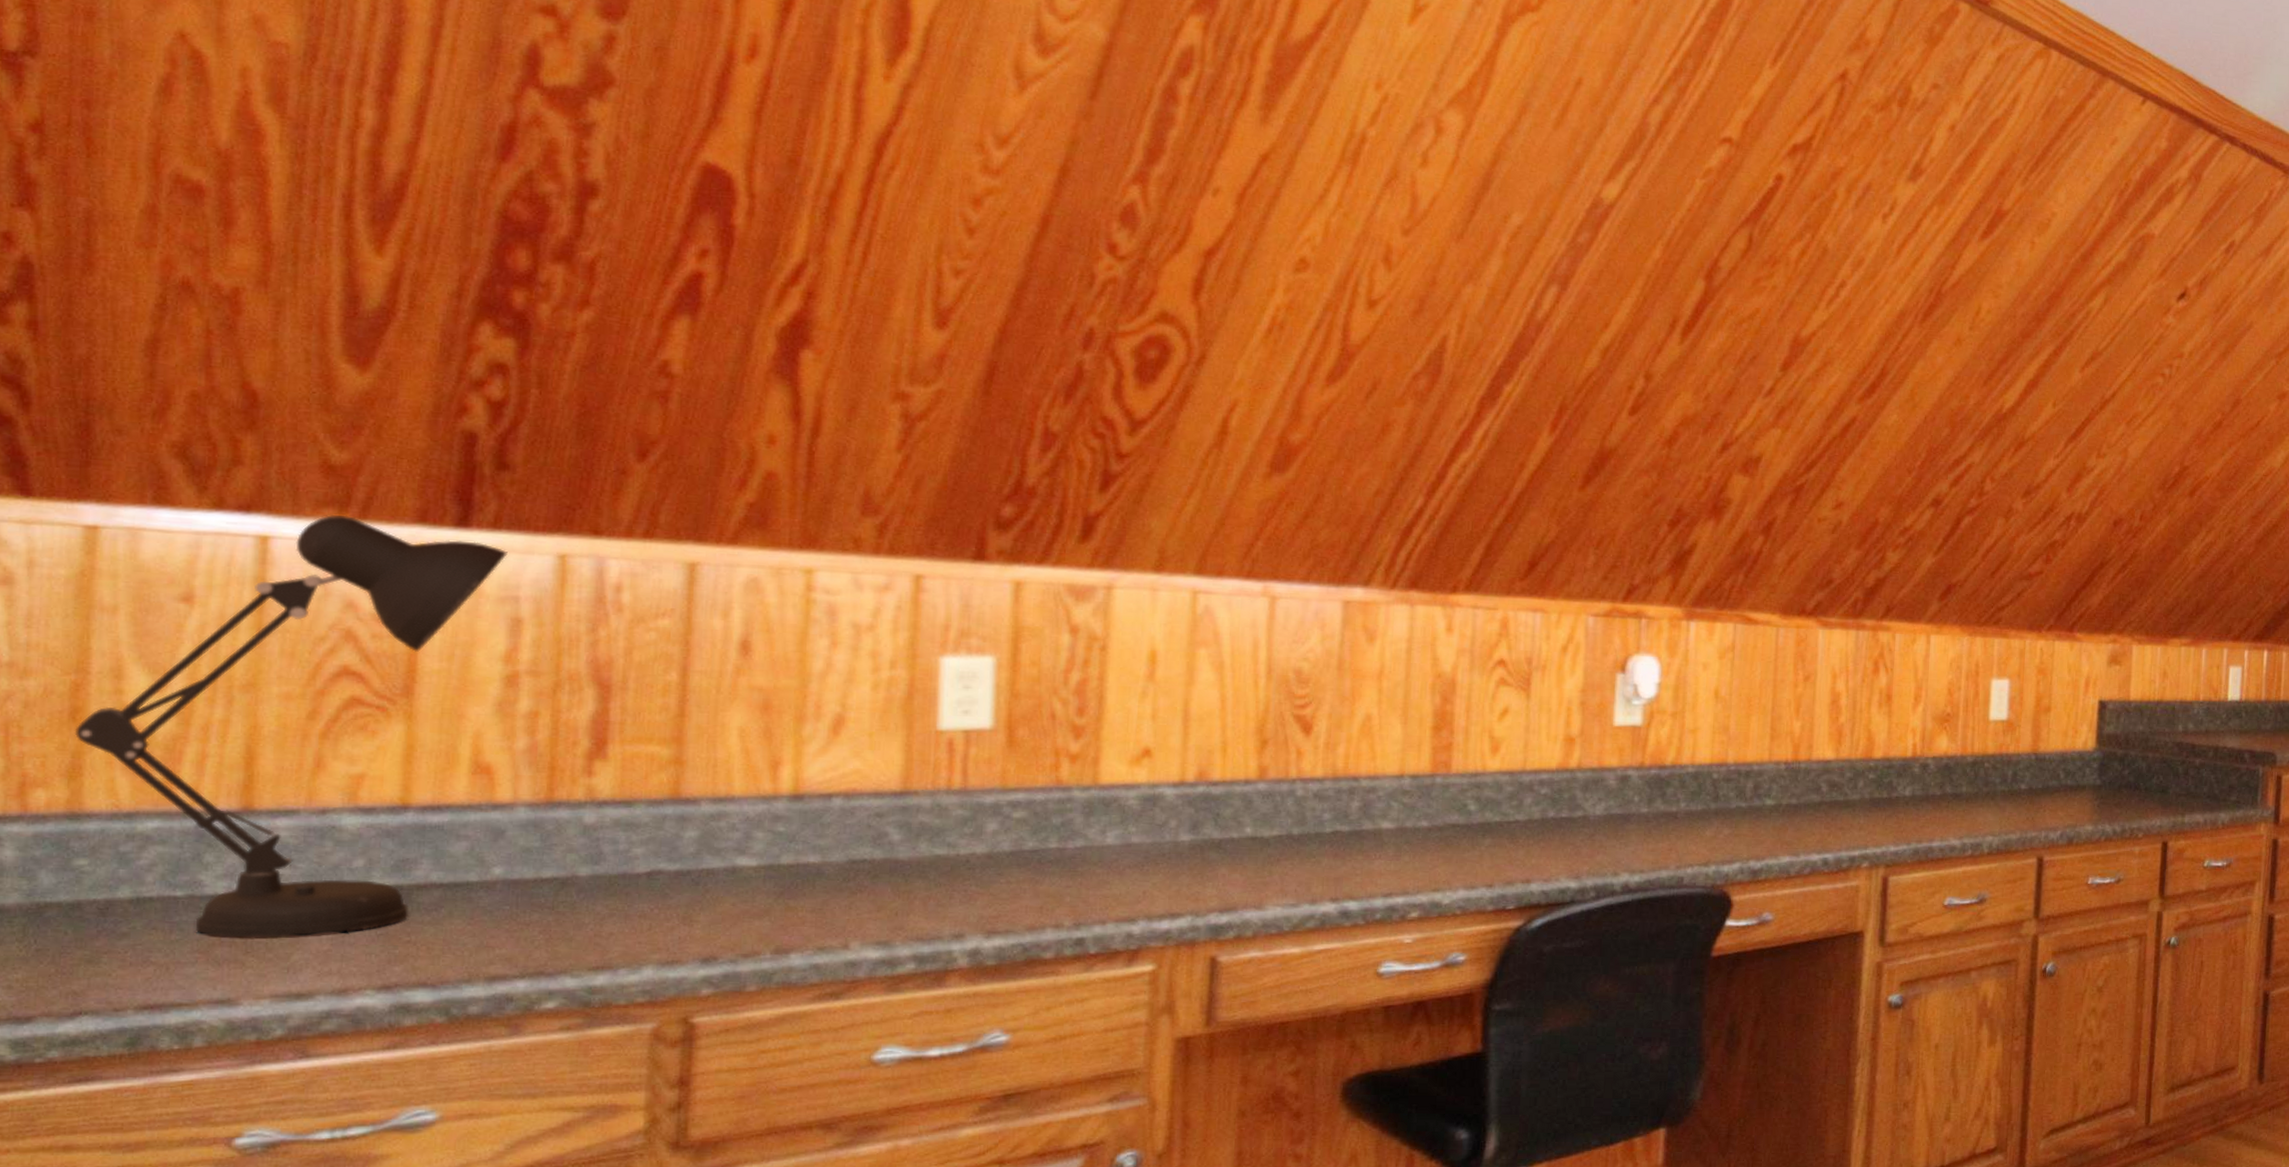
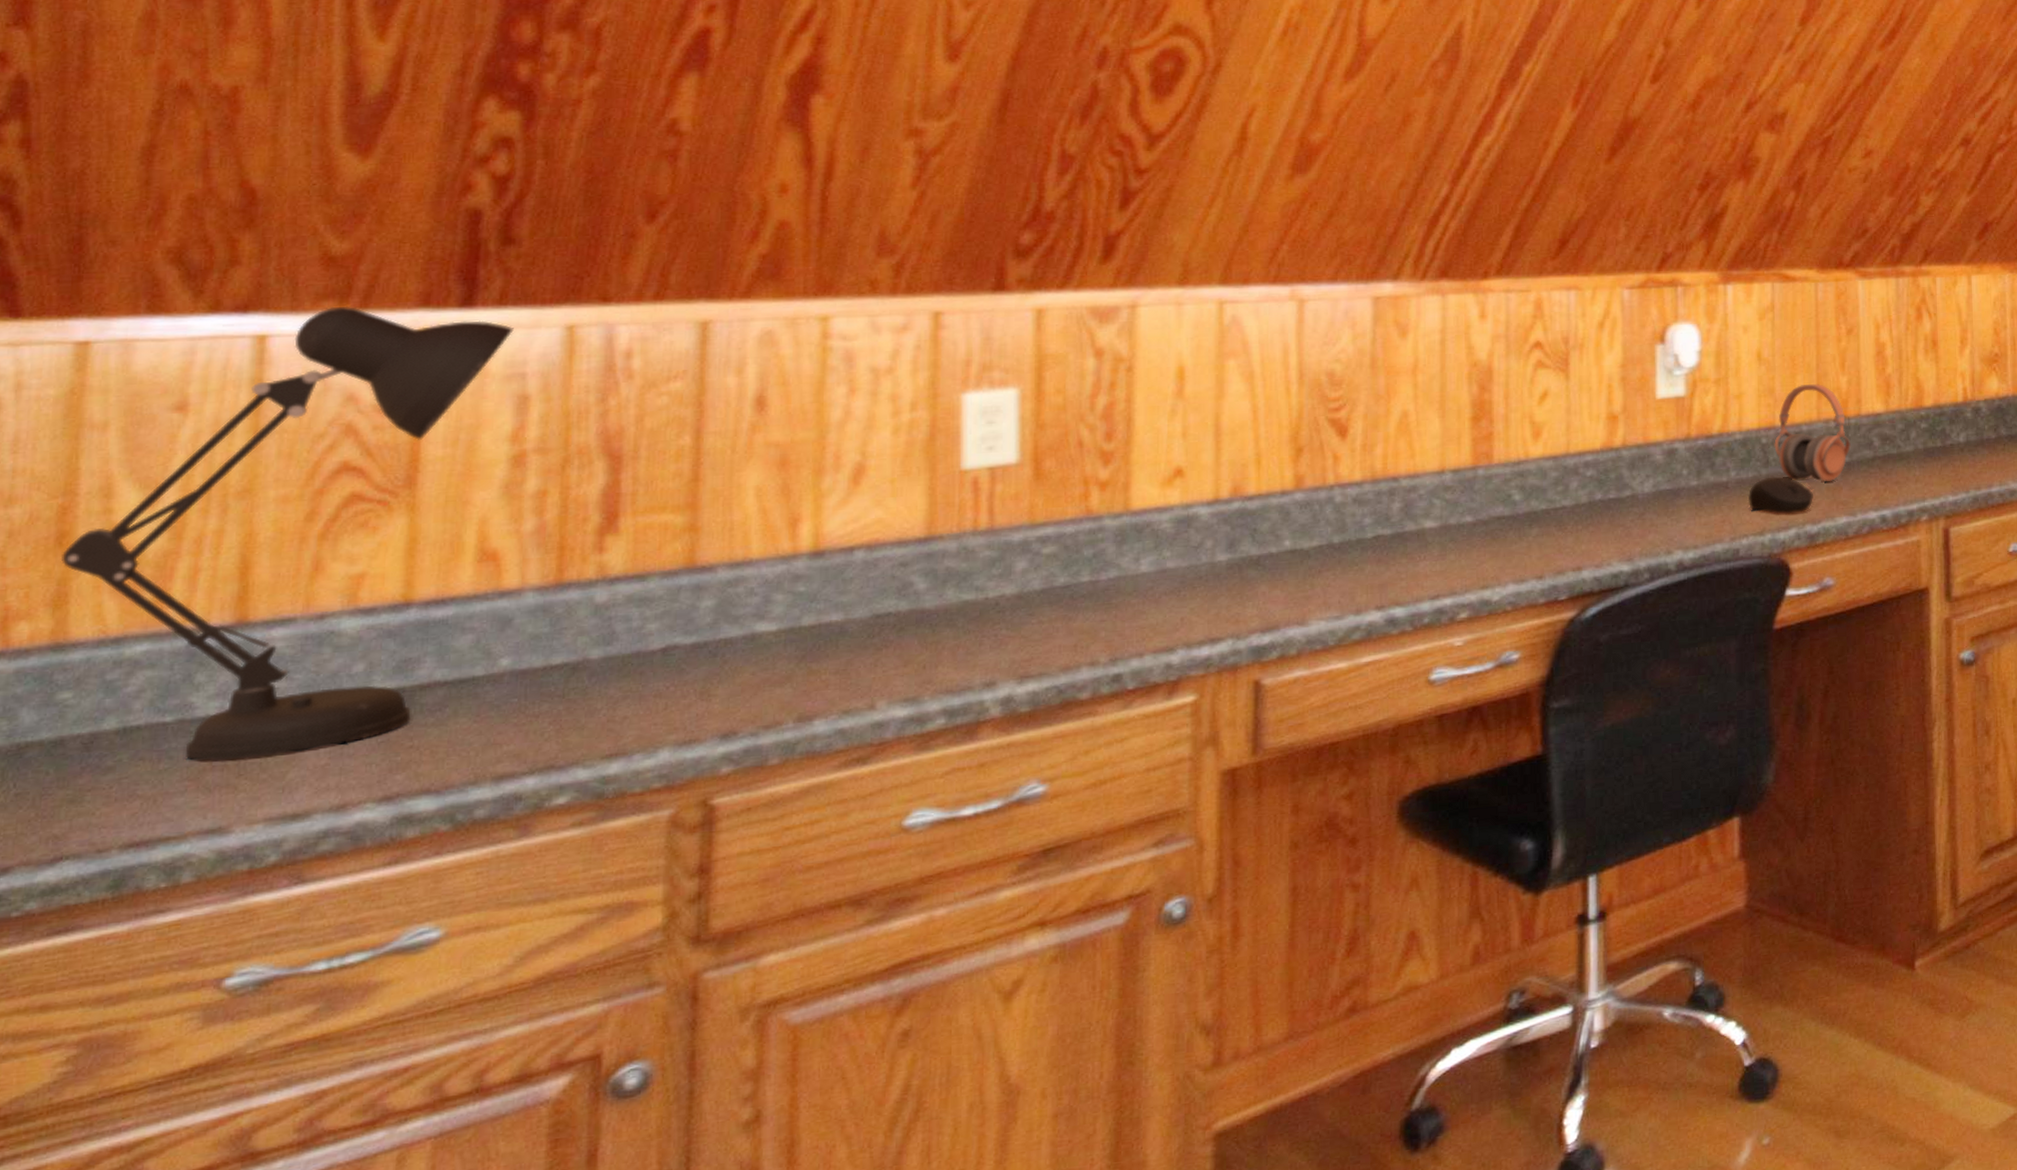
computer mouse: none [1695,811,1759,849] -> present [1747,476,1813,515]
headphones: none [1724,725,1800,822] -> present [1774,383,1851,482]

